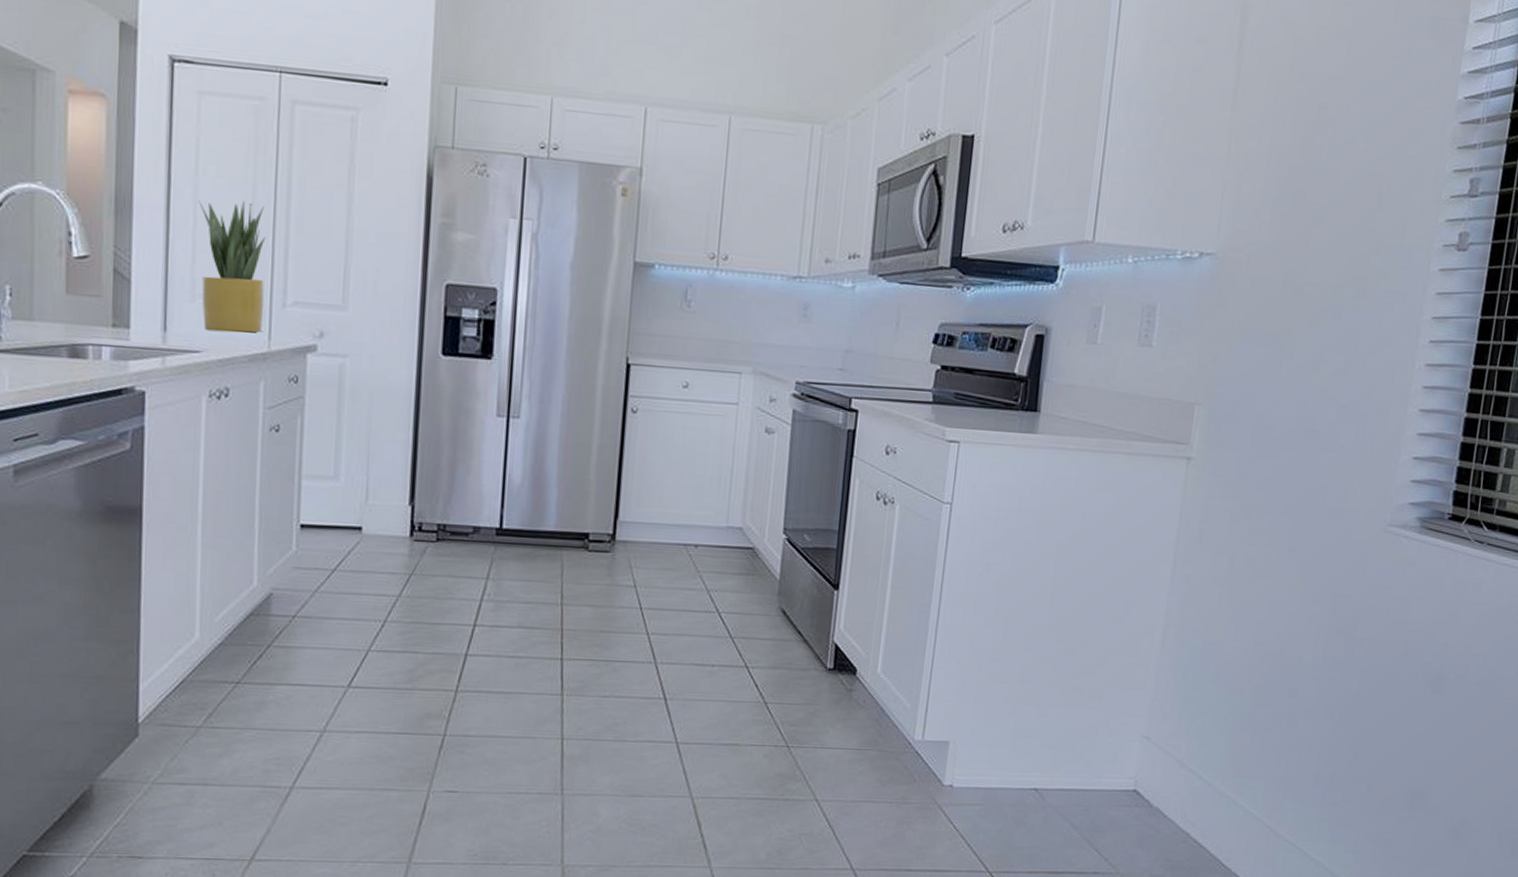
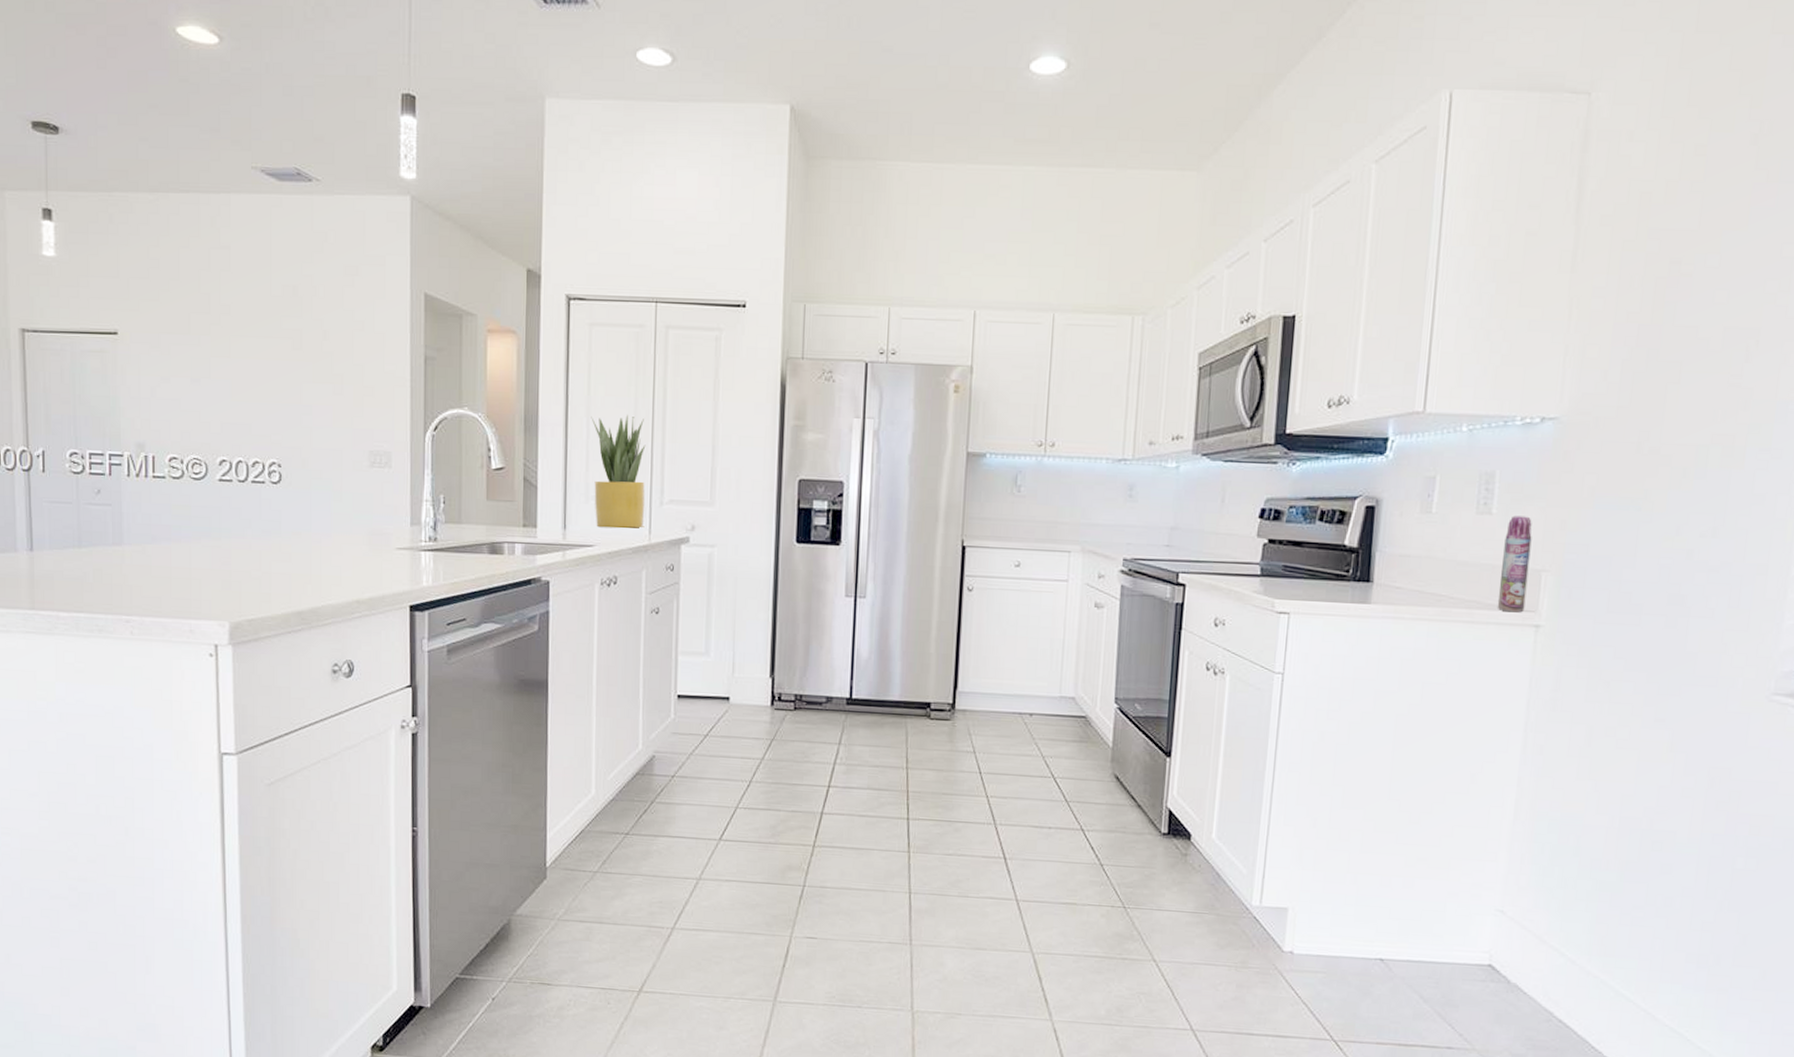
whipped cream can: none [1154,349,1188,445] -> present [1498,516,1532,613]

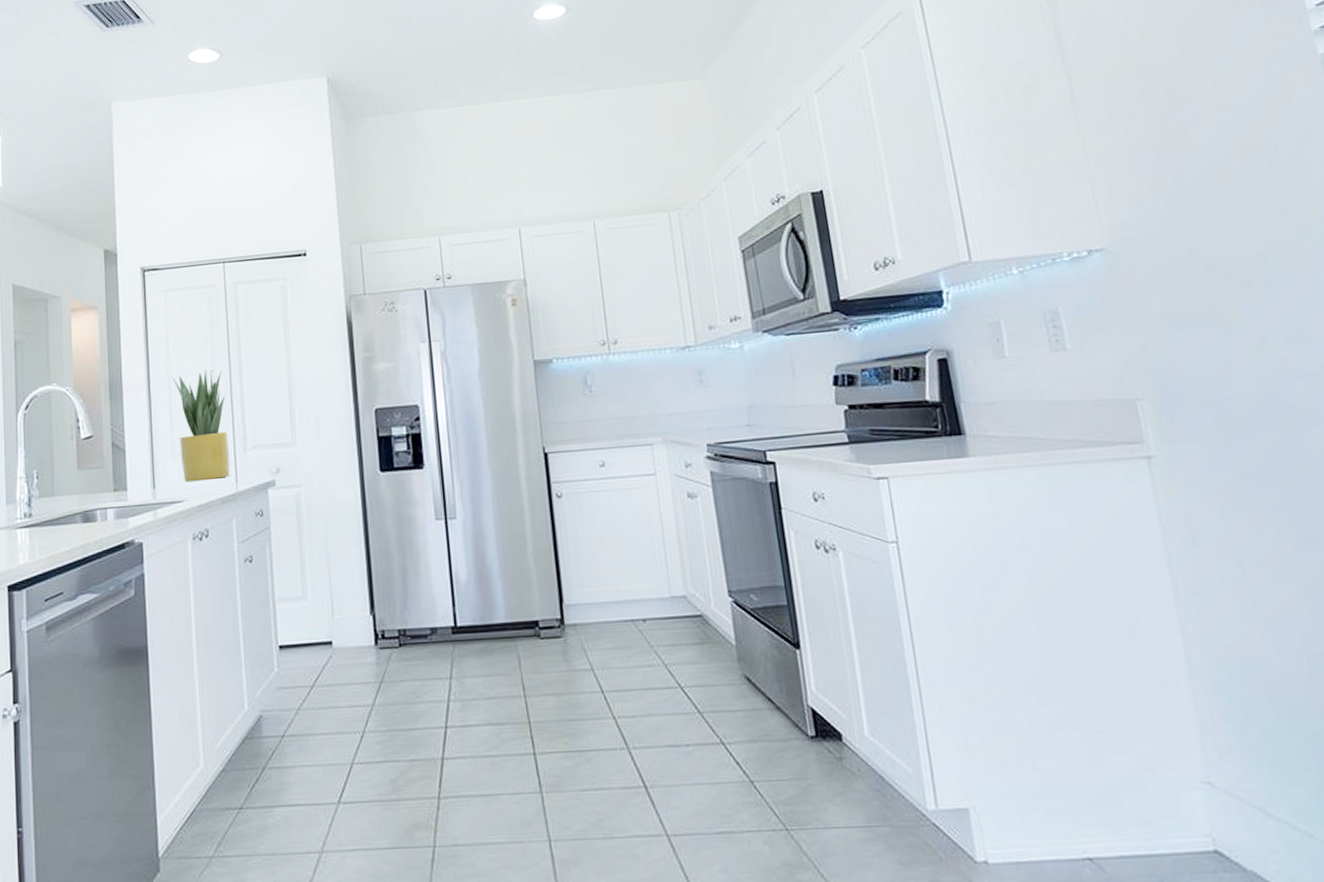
whipped cream can: present [1498,516,1532,613] -> none [1086,347,1130,447]

